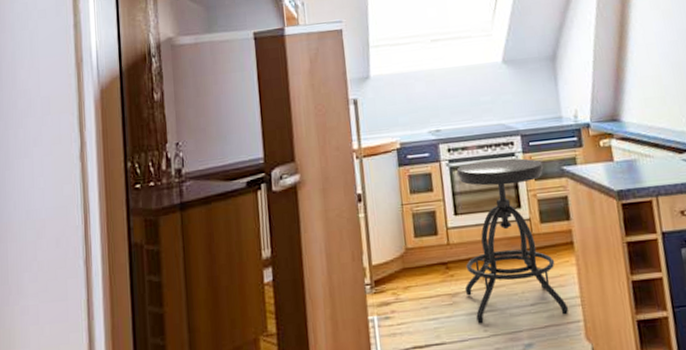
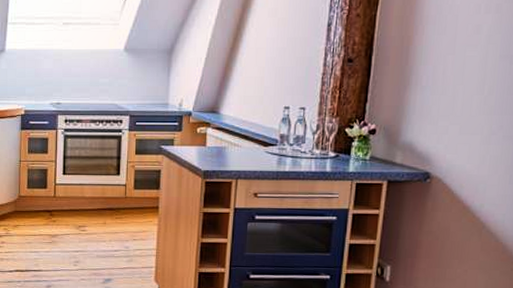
stool: present [456,158,569,324] -> none [63,133,145,261]

